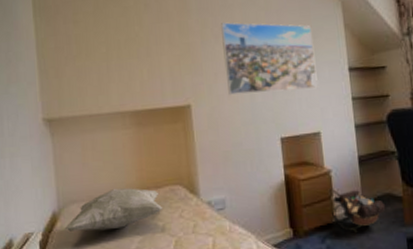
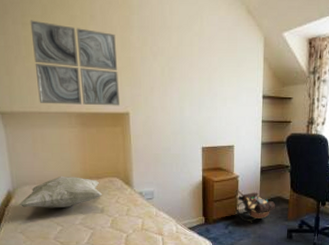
wall art: none [81,17,181,105] -> present [30,20,121,106]
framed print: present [221,22,318,95] -> none [159,43,237,110]

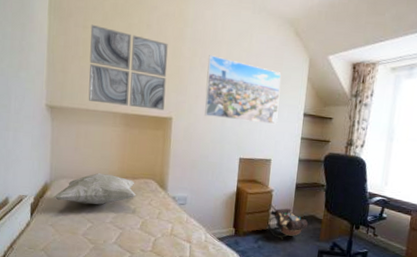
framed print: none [159,43,237,110] -> present [204,55,281,125]

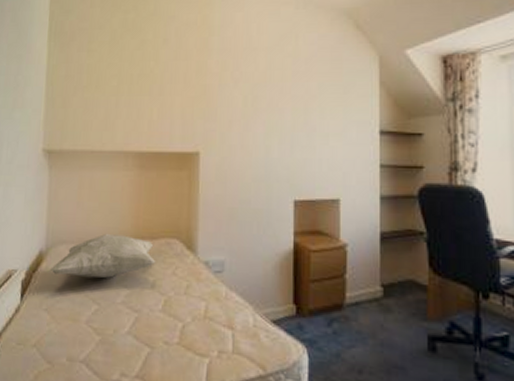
wall art: present [88,24,168,111] -> none [93,46,190,144]
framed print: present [204,55,281,125] -> none [241,67,343,150]
backpack: present [267,203,309,240] -> none [343,264,407,320]

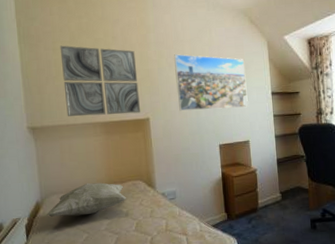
wall art: none [93,46,190,144] -> present [60,45,141,117]
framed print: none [241,67,343,150] -> present [174,54,248,111]

